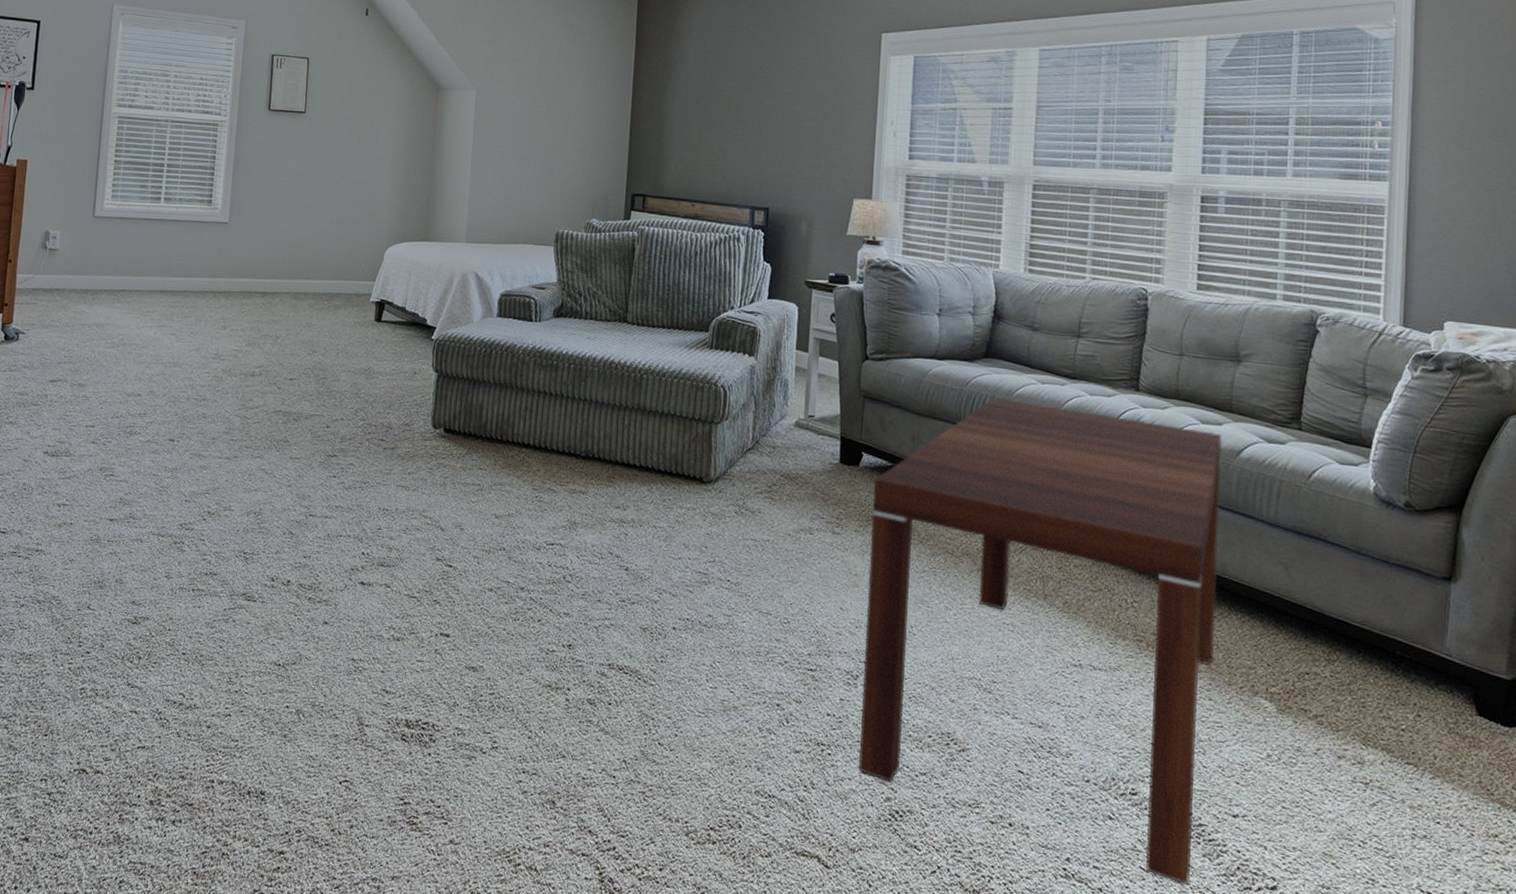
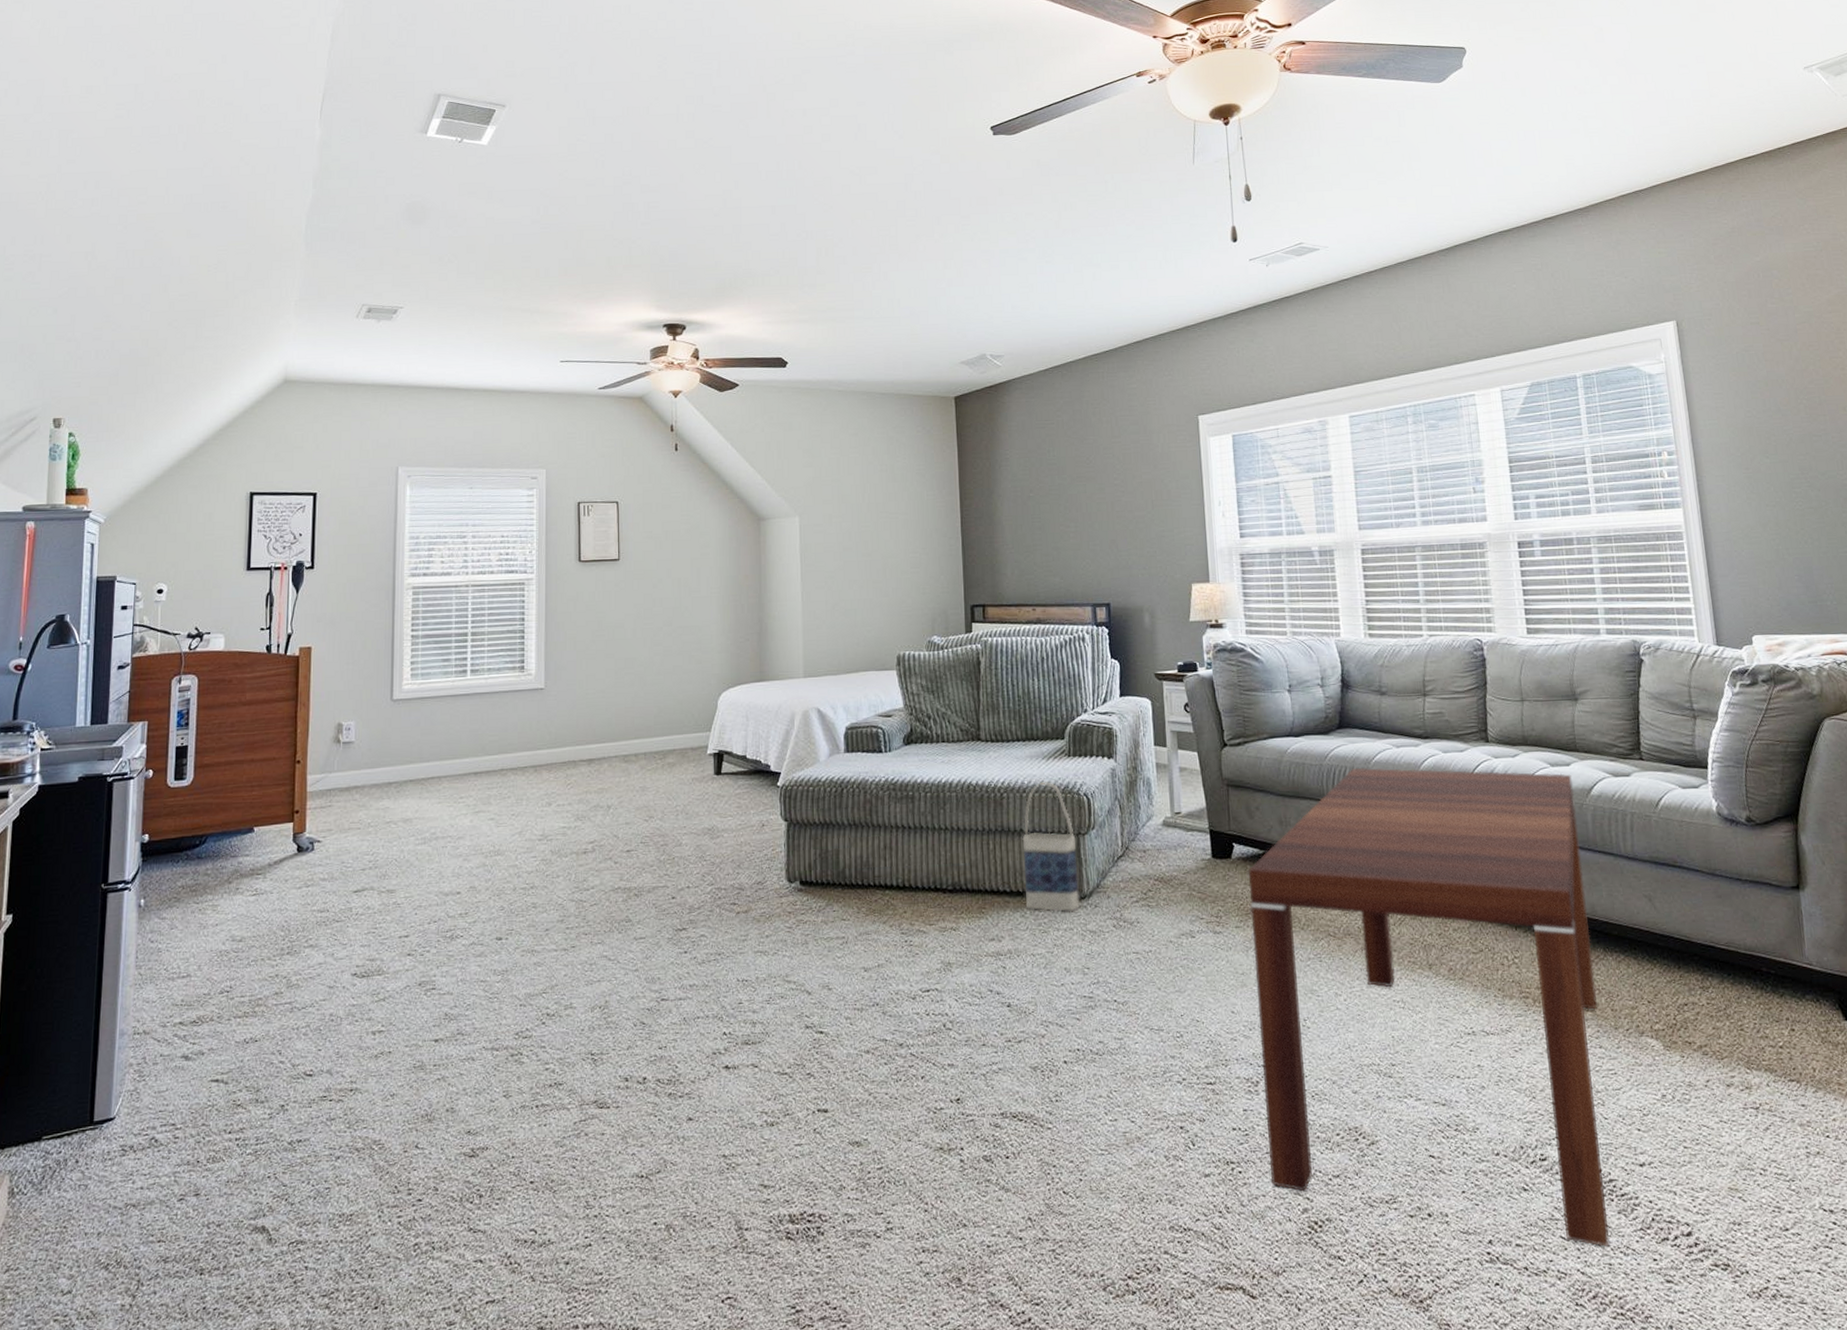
bag: none [652,369,709,494] -> present [1022,782,1080,912]

